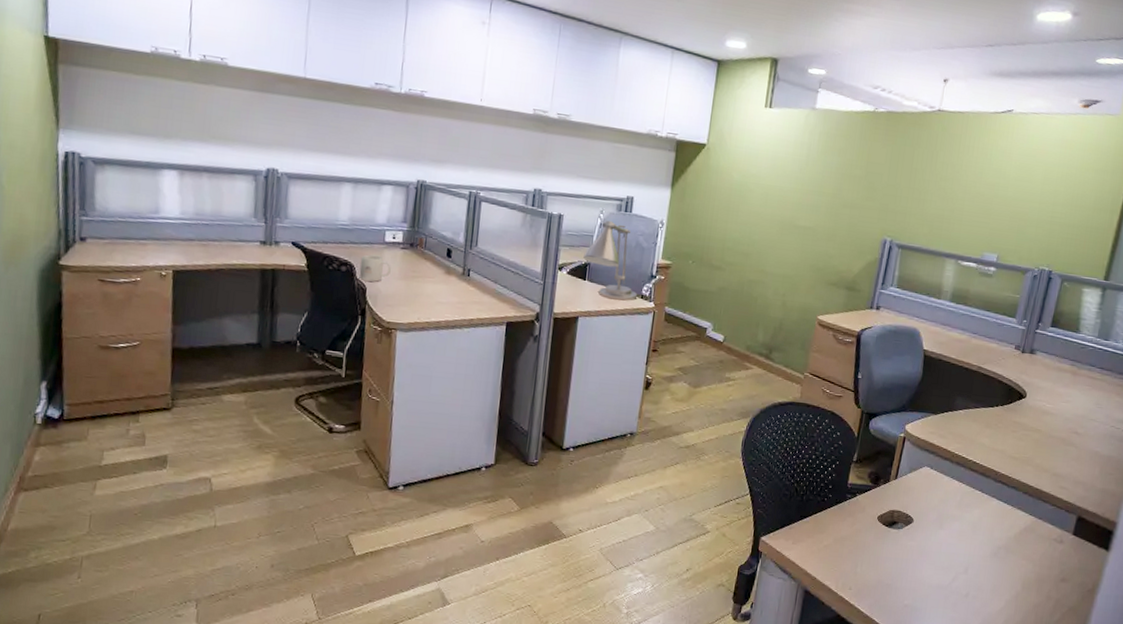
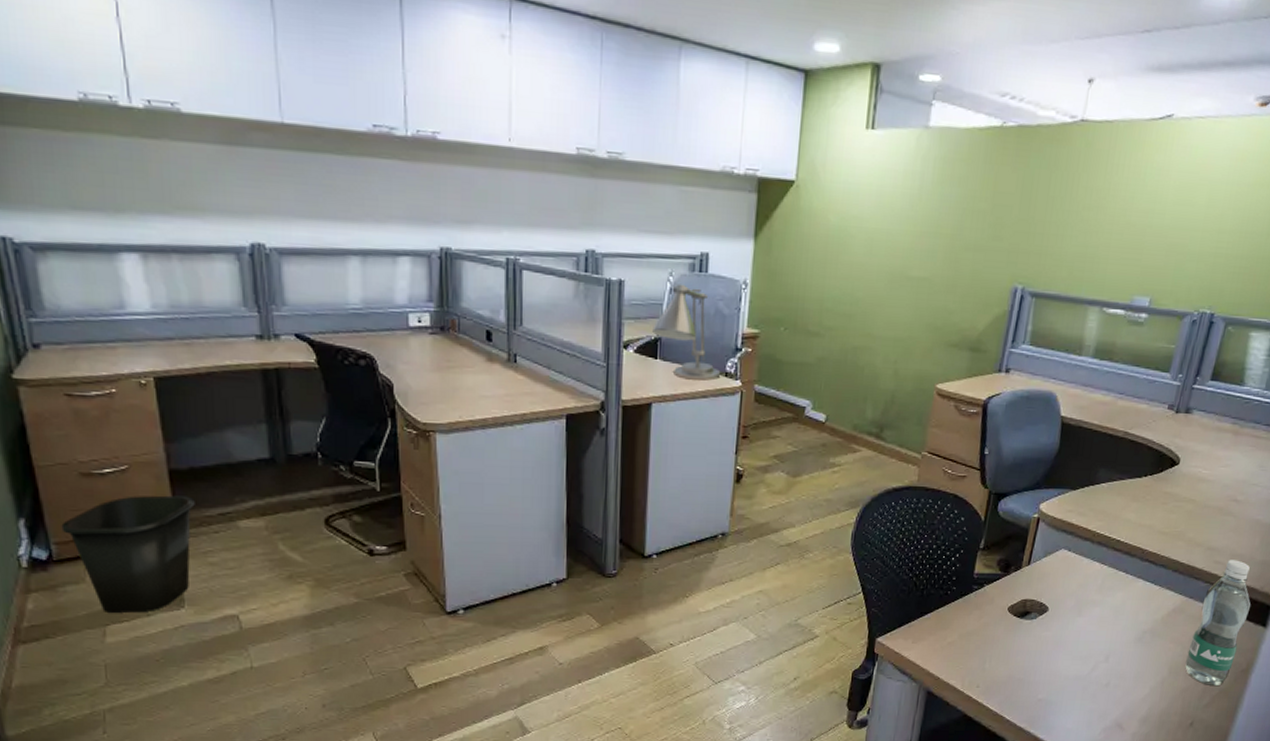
waste bin: none [75,368,190,470] -> present [61,495,195,613]
mug: present [359,254,391,283] -> none [382,343,420,377]
bottle: none [1036,486,1094,603] -> present [1185,560,1251,685]

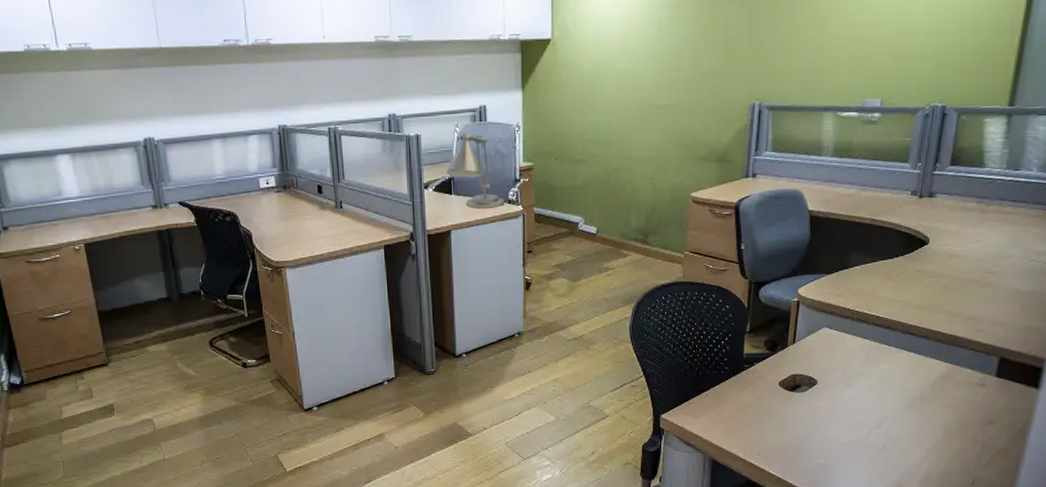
waste bin: present [61,495,195,613] -> none [28,330,117,421]
bottle: present [1185,560,1251,685] -> none [959,327,1020,446]

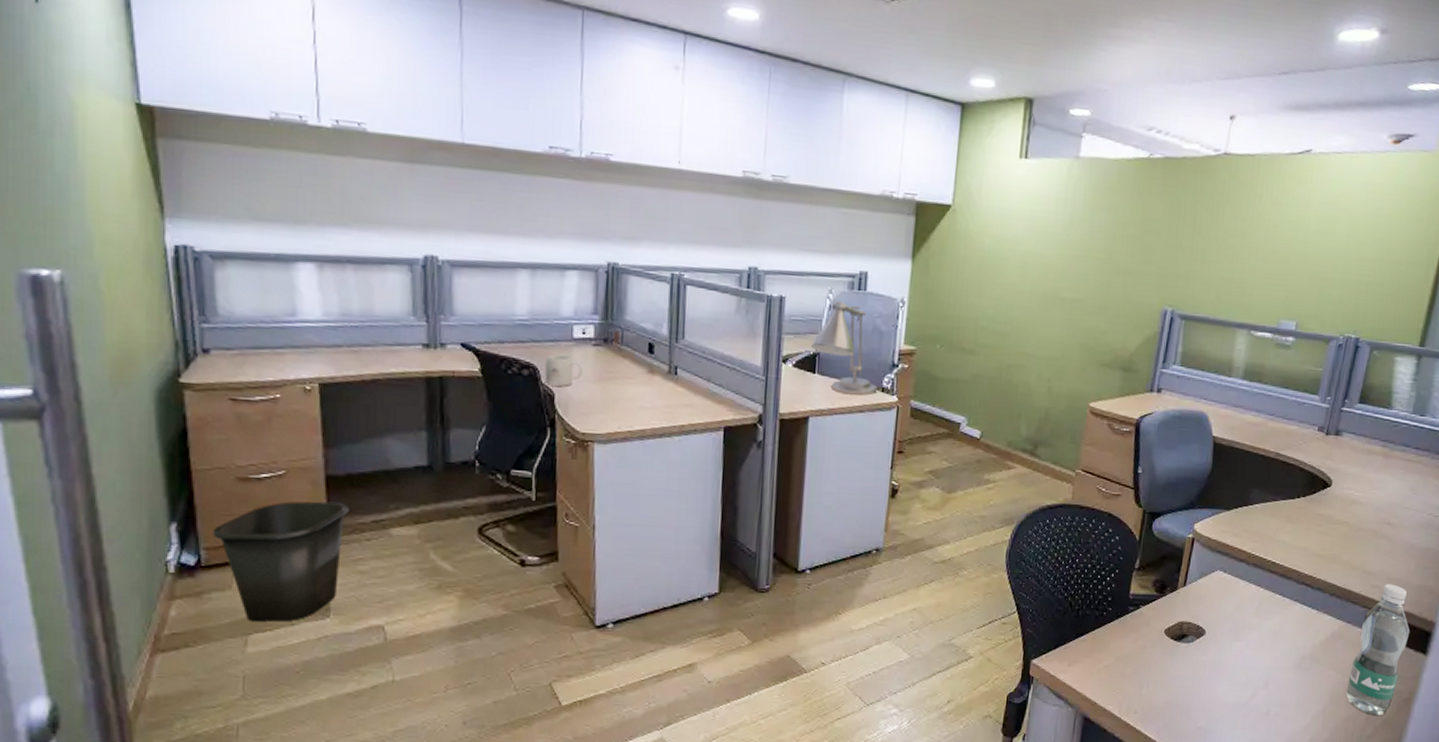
waste bin: none [28,330,117,421] -> present [213,501,349,622]
mug: none [241,202,270,228] -> present [544,354,583,388]
bottle: none [959,327,1020,446] -> present [1346,584,1410,715]

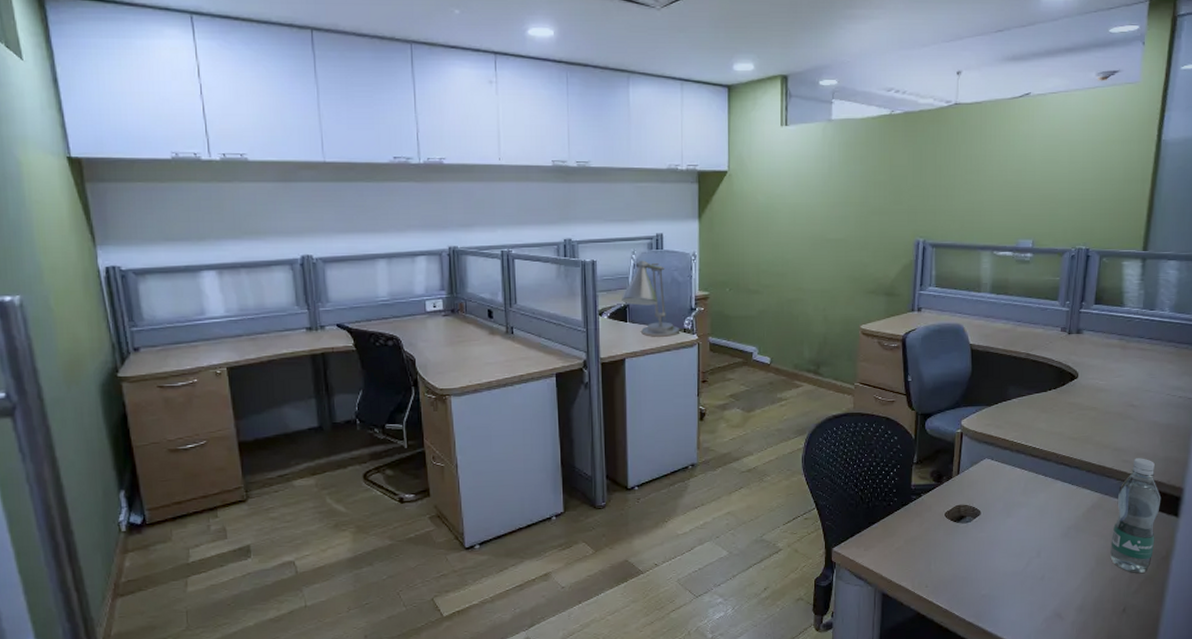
waste bin: present [213,501,349,622] -> none [153,462,259,565]
mug: present [544,354,583,388] -> none [405,326,436,353]

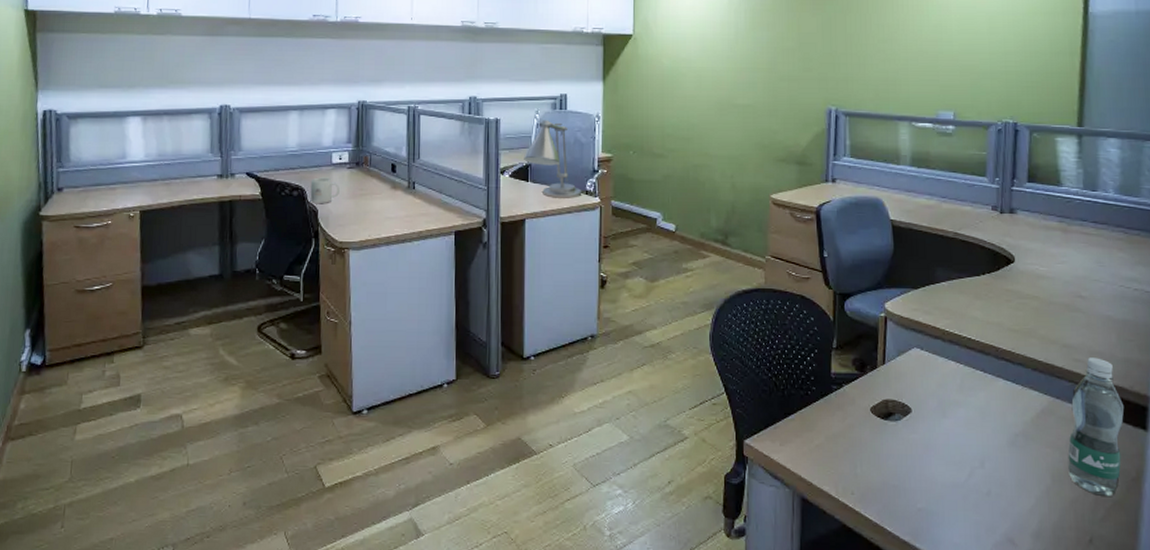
mug: none [405,326,436,353] -> present [310,177,340,204]

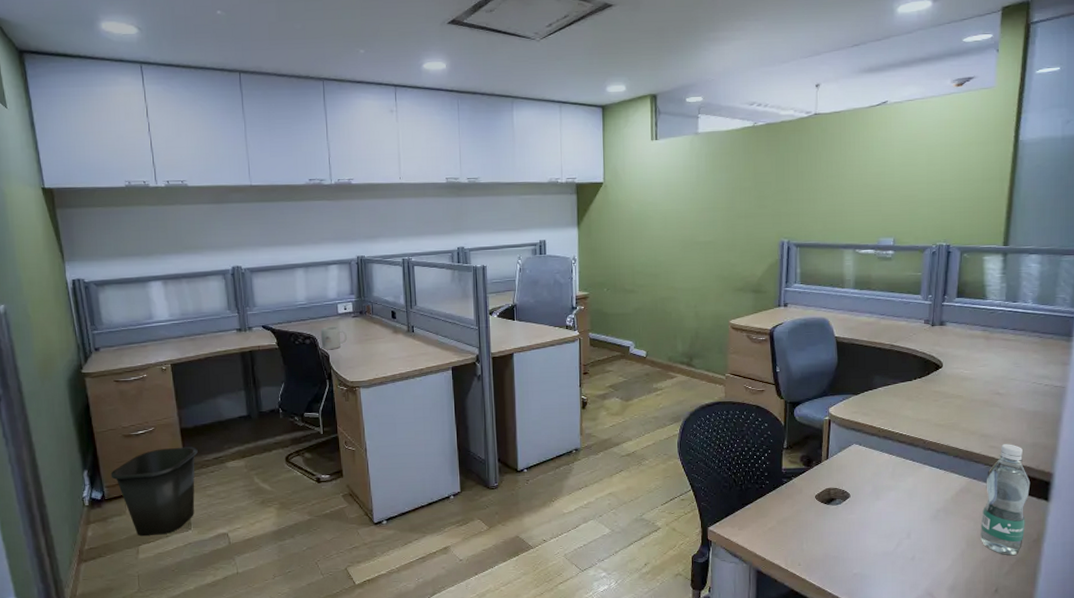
waste bin: none [56,307,159,412] -> present [111,446,198,536]
desk lamp: present [524,120,584,200] -> none [509,264,564,335]

